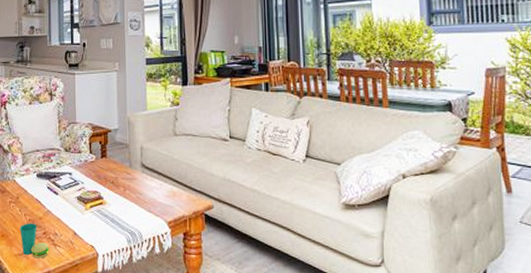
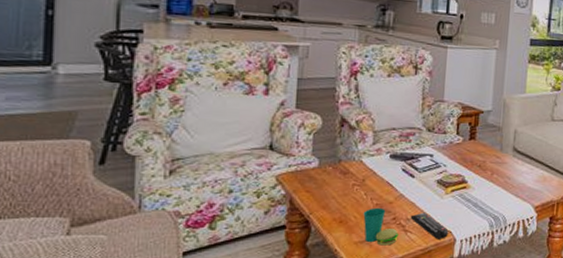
remote control: none [57,227,91,254] -> present [410,212,449,239]

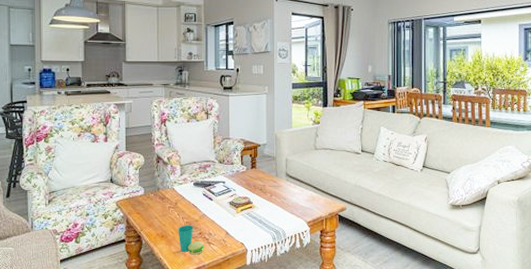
remote control: present [410,212,449,239] -> none [212,228,241,250]

